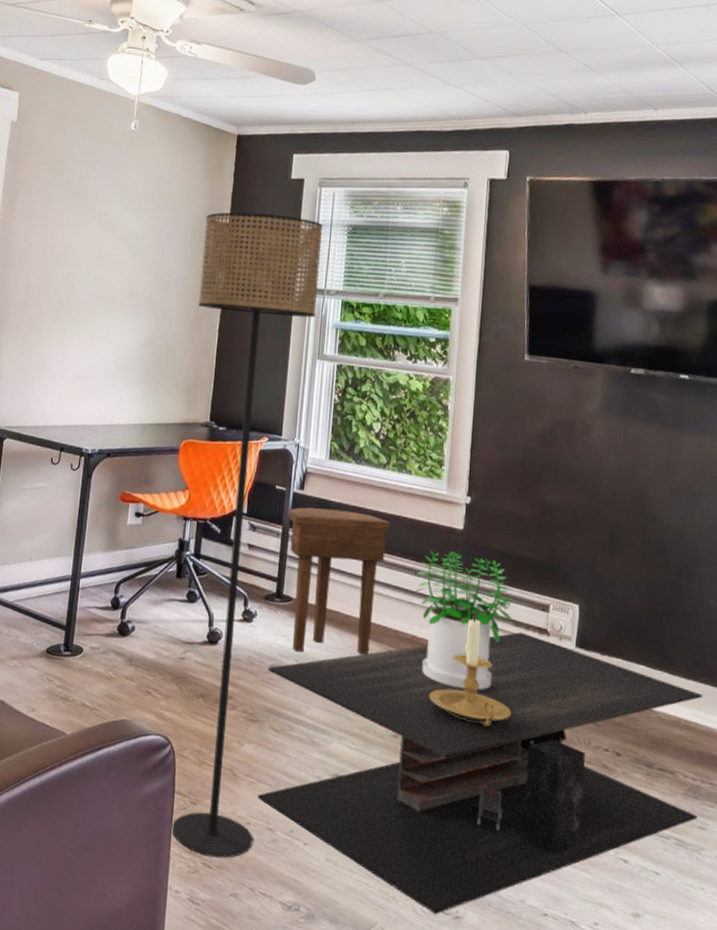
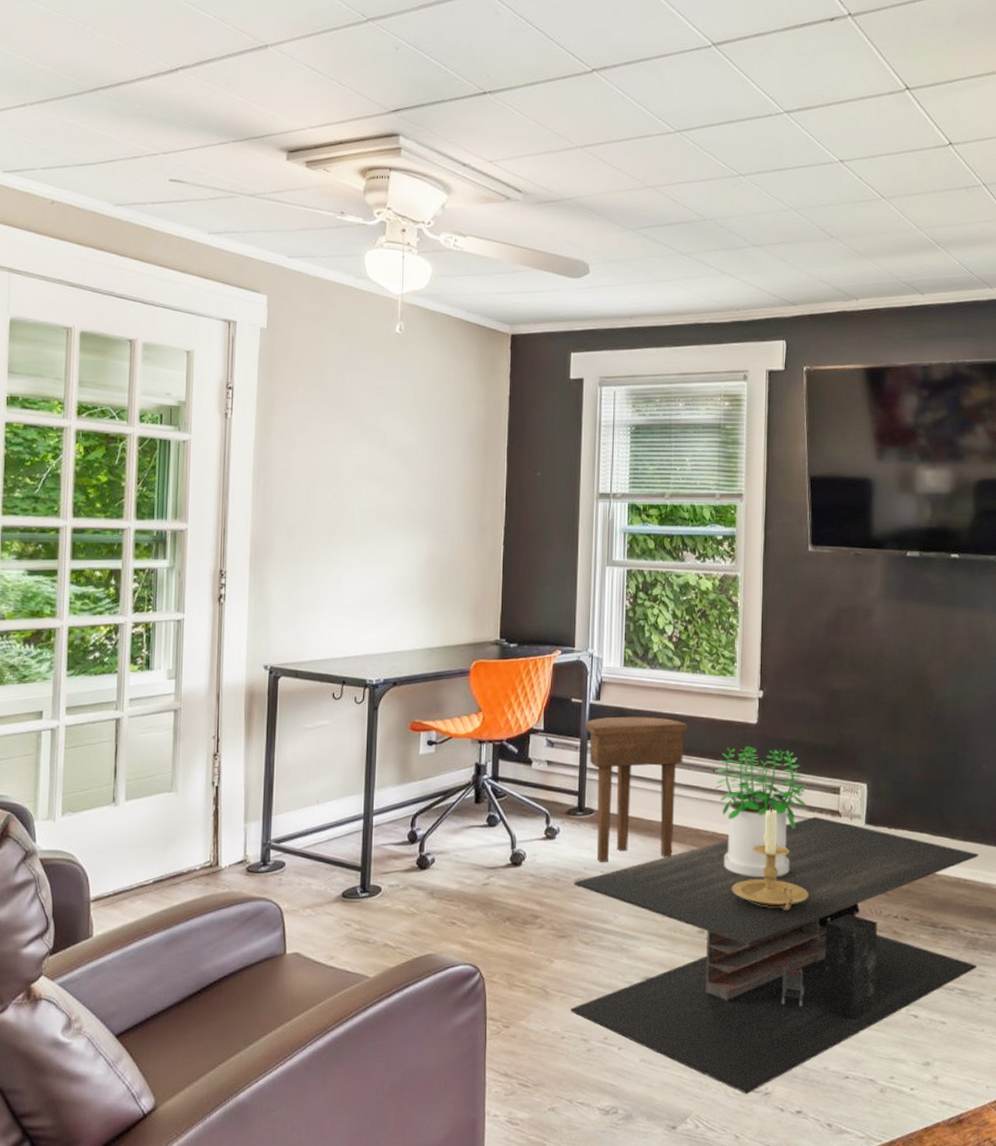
floor lamp: present [172,212,323,858] -> none [480,417,606,1075]

